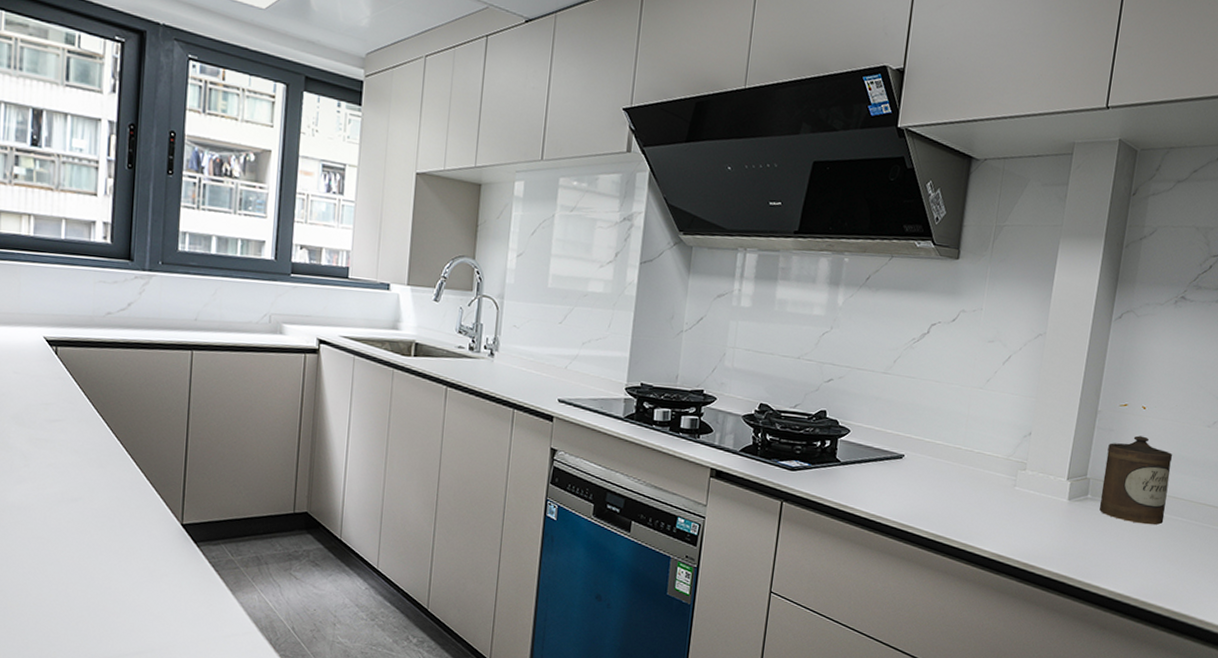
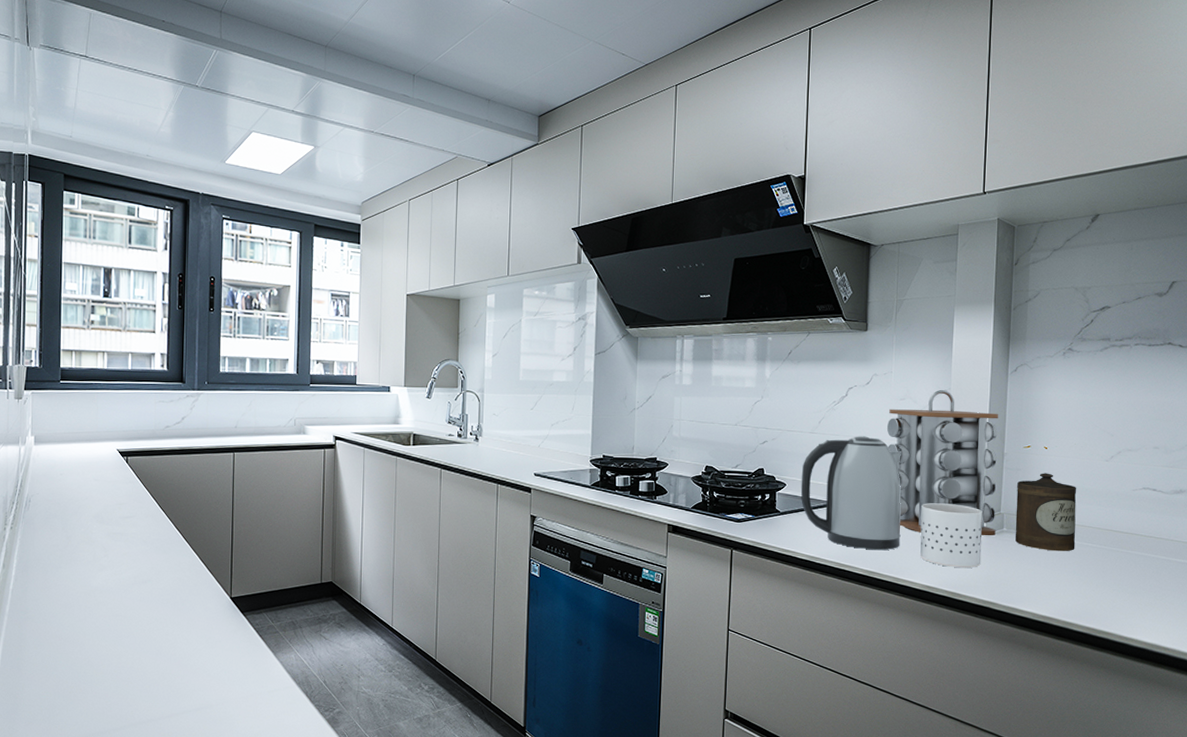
kettle: none [866,380,984,512] -> present [800,436,902,550]
spice rack: none [969,333,1097,503] -> present [887,389,999,536]
mug: none [993,461,1067,538] -> present [920,503,983,569]

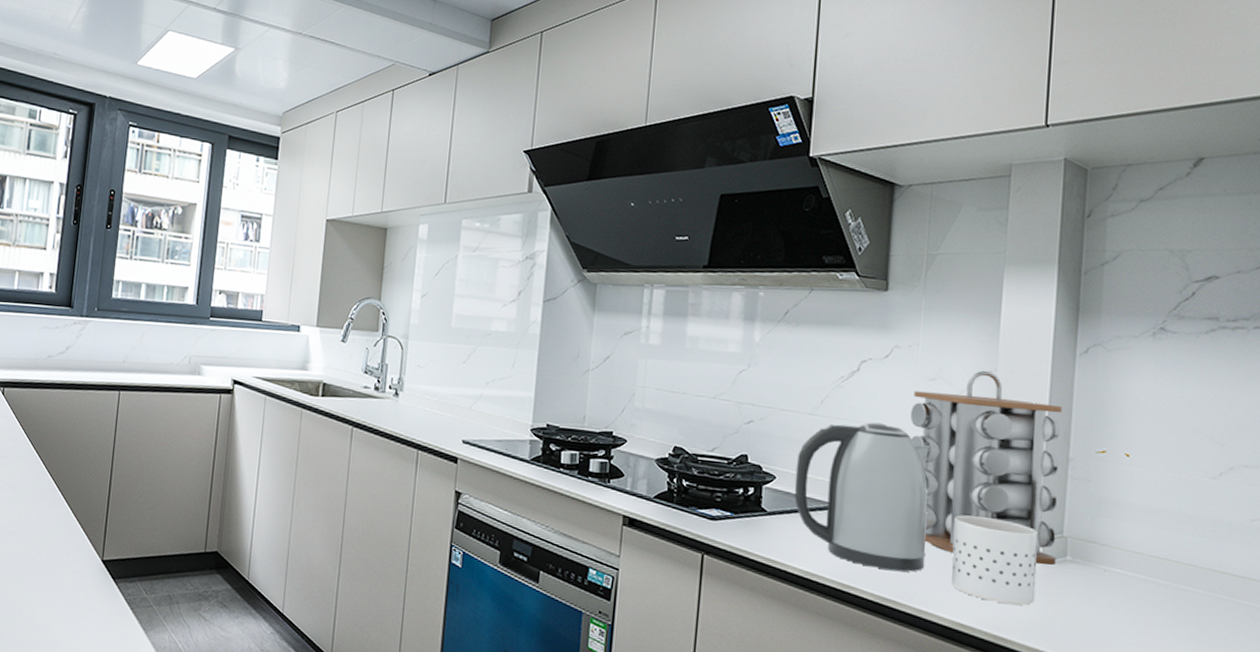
canister: present [1015,473,1077,552] -> none [1083,487,1171,596]

